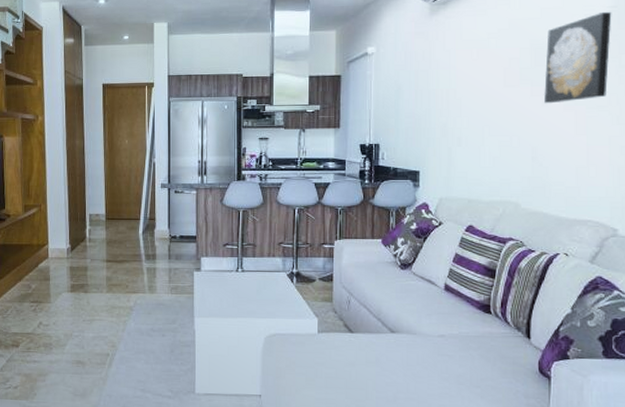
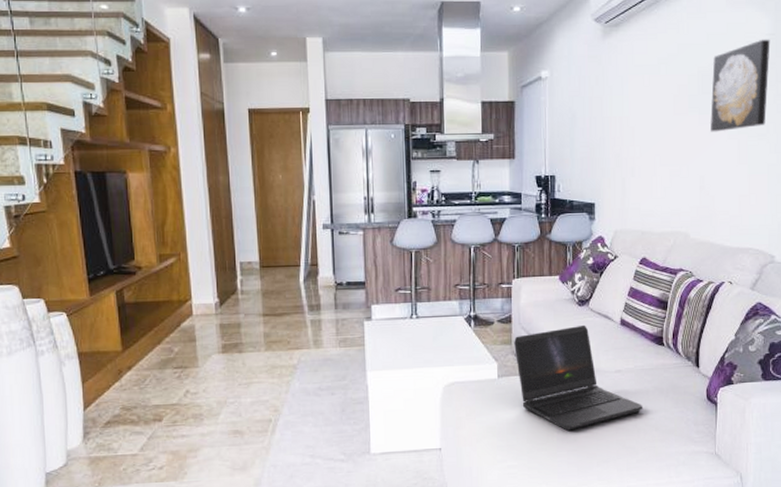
laptop computer: none [335,287,468,391] -> present [514,324,644,431]

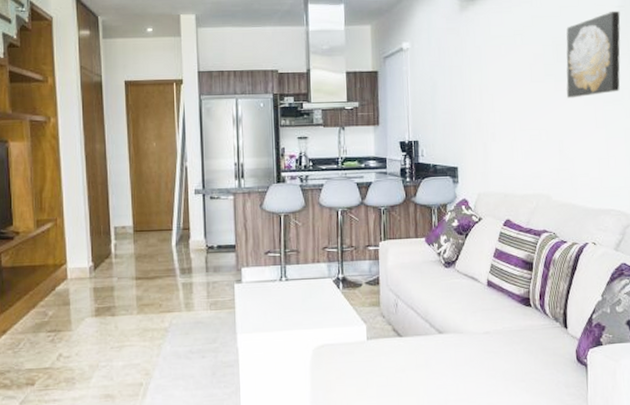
laptop computer: present [514,324,644,431] -> none [382,286,513,394]

